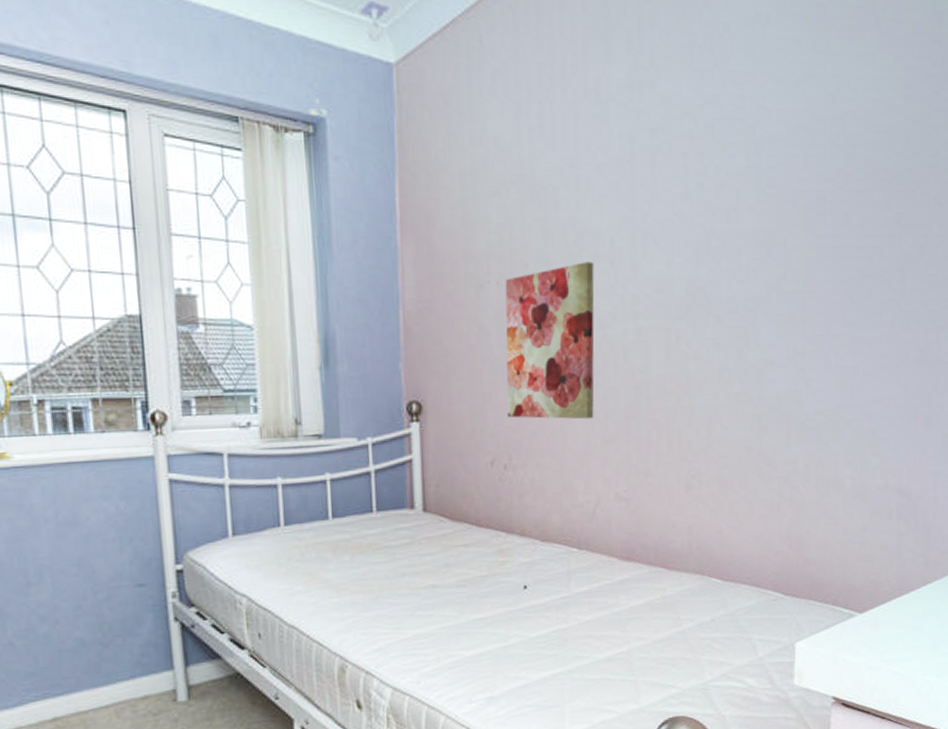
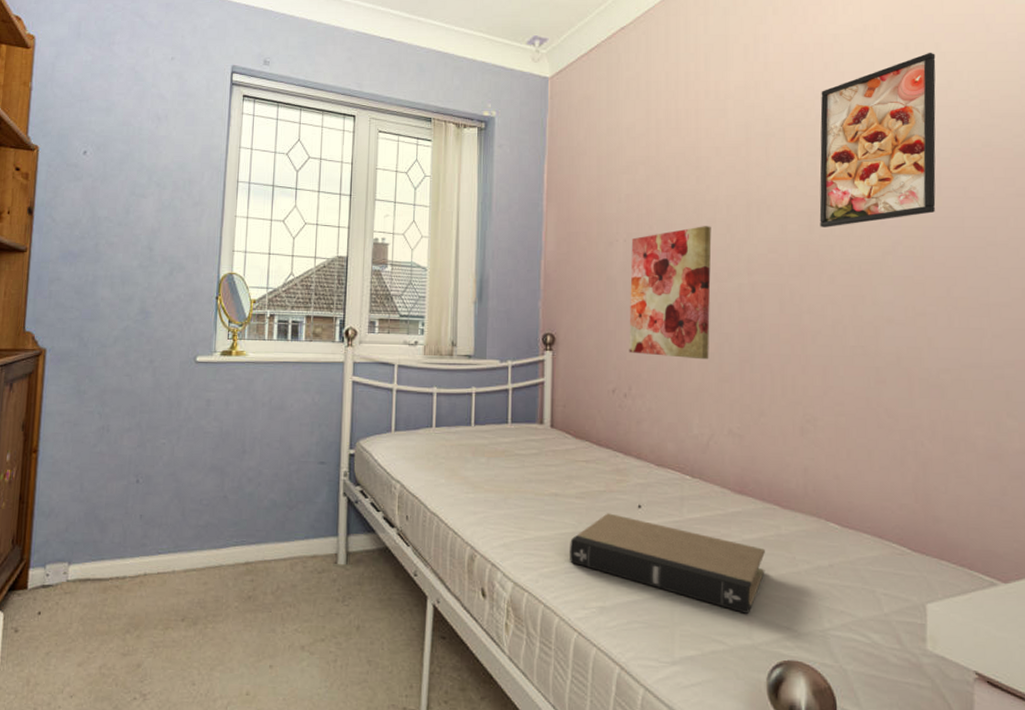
book: none [452,598,652,680] -> present [570,513,765,614]
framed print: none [707,50,826,261] -> present [819,52,936,227]

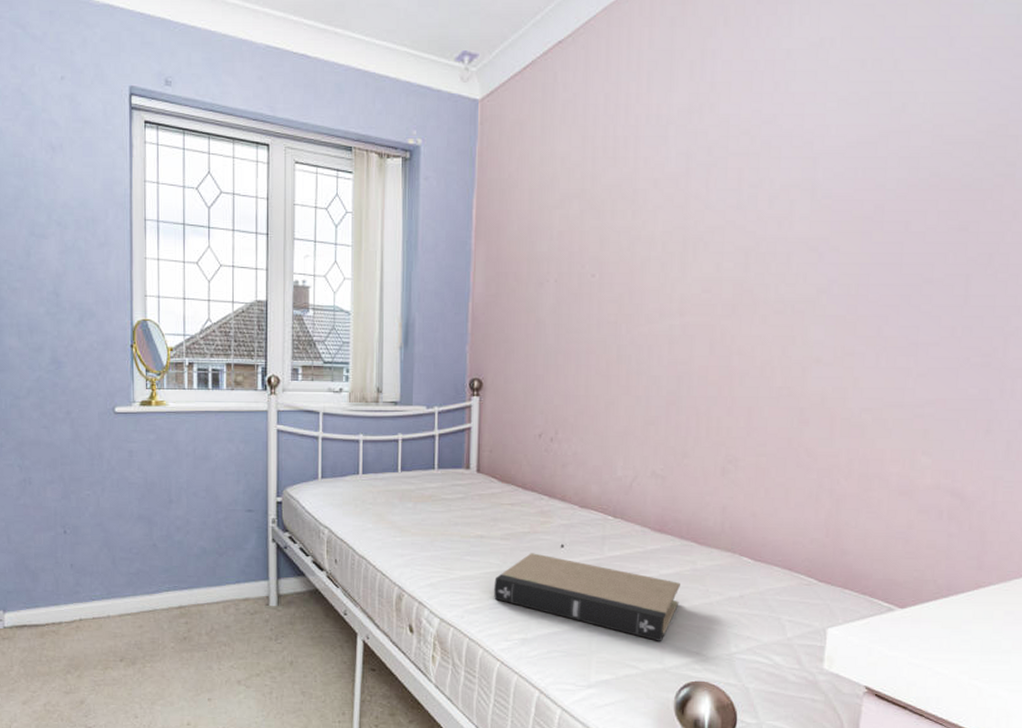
wall art: present [629,226,712,360] -> none [556,264,645,403]
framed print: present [819,52,936,227] -> none [756,70,893,265]

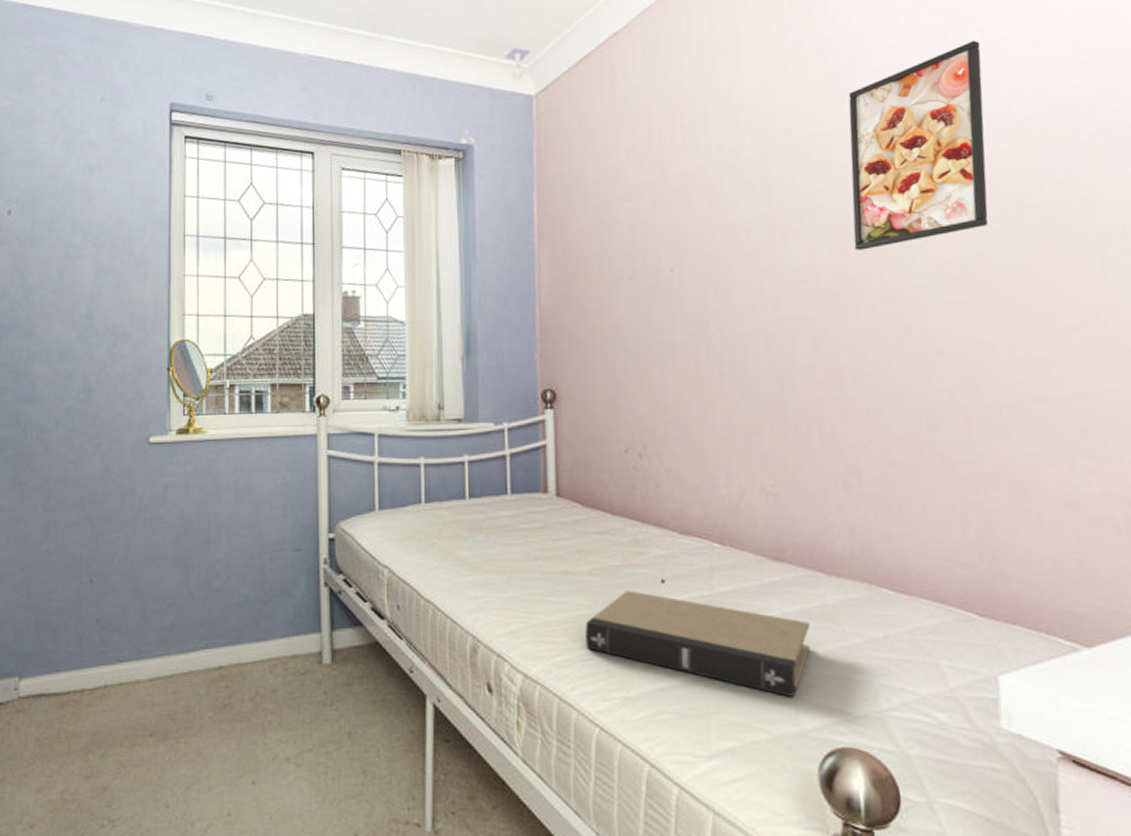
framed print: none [756,70,893,265] -> present [848,40,988,250]

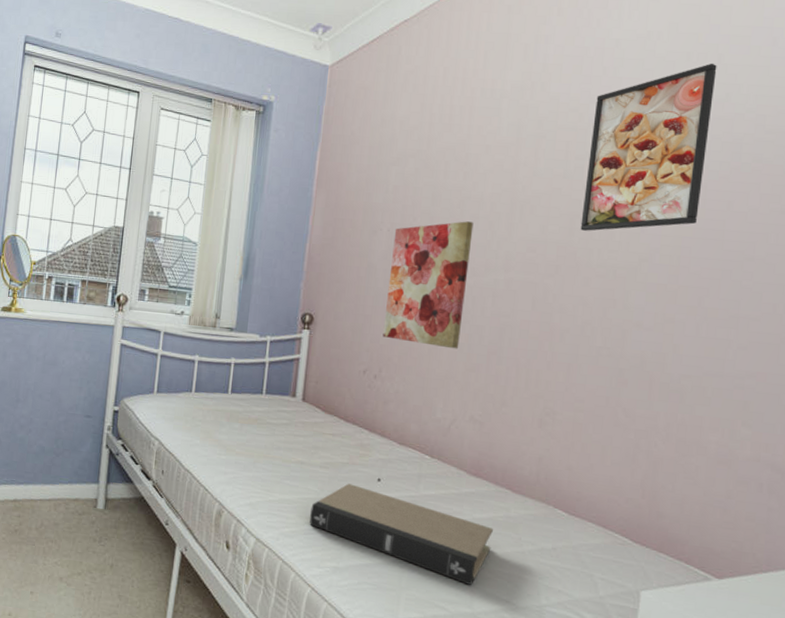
wall art: none [638,256,734,410] -> present [382,221,474,349]

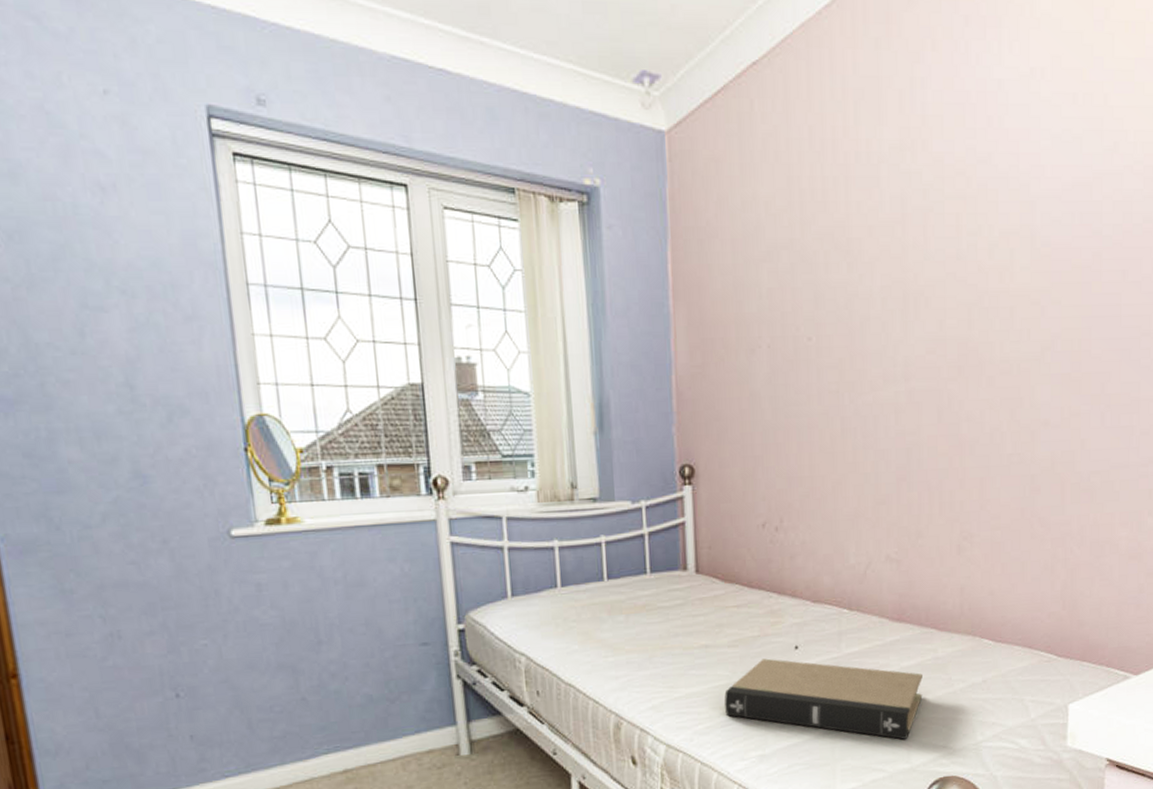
wall art: present [382,221,474,349] -> none [776,324,866,482]
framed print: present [580,63,717,231] -> none [979,105,1103,321]

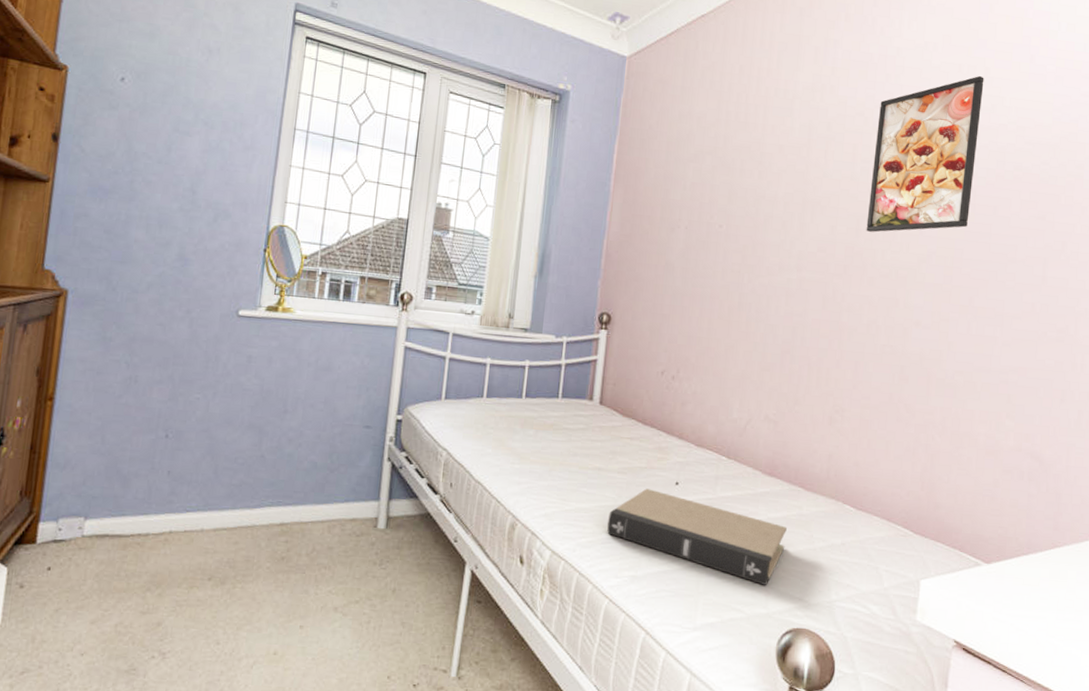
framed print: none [979,105,1103,321] -> present [866,75,984,233]

